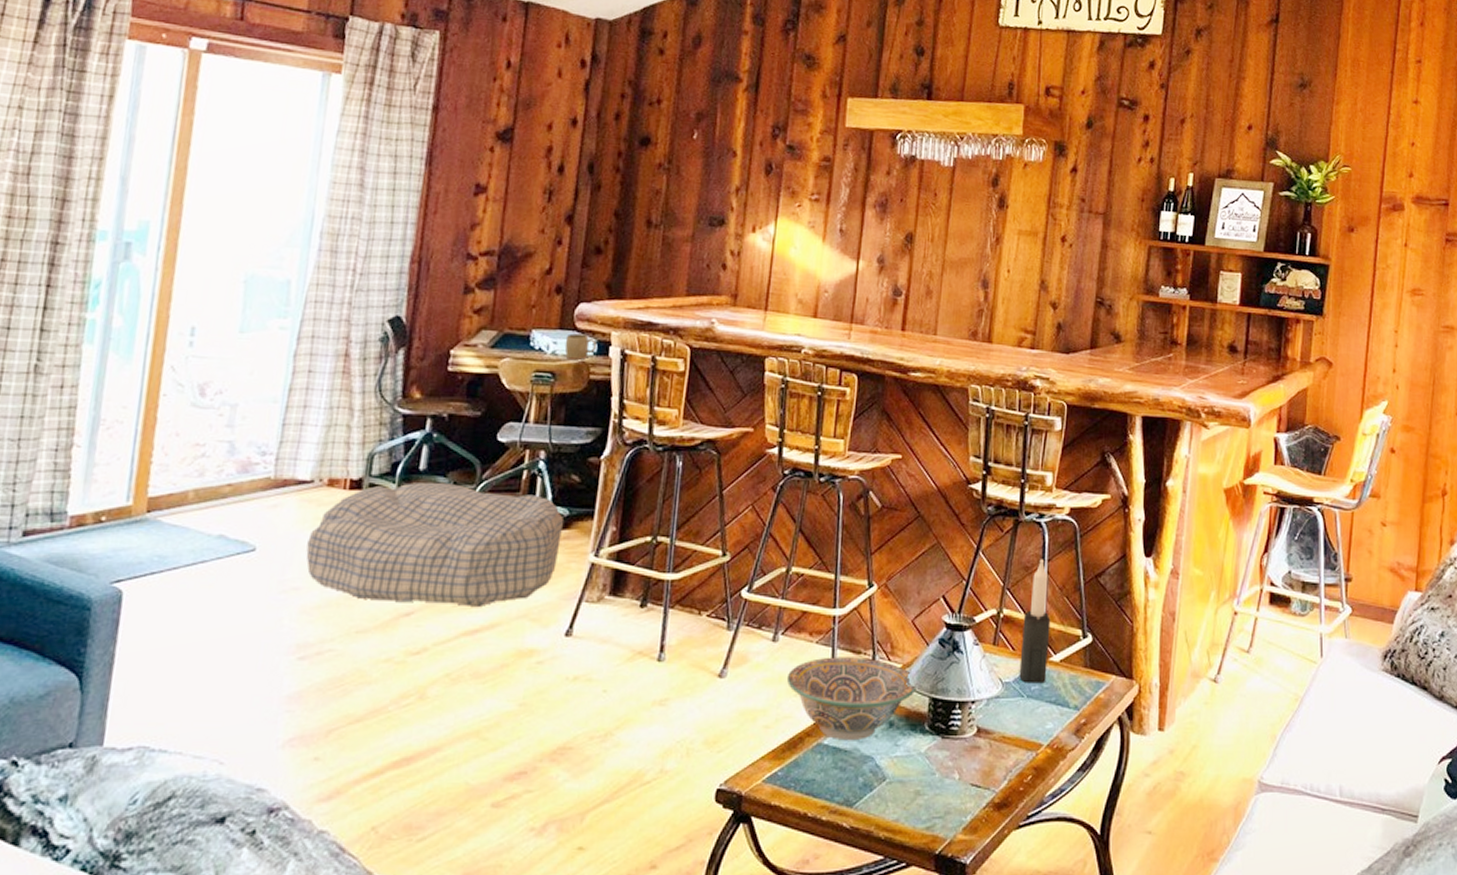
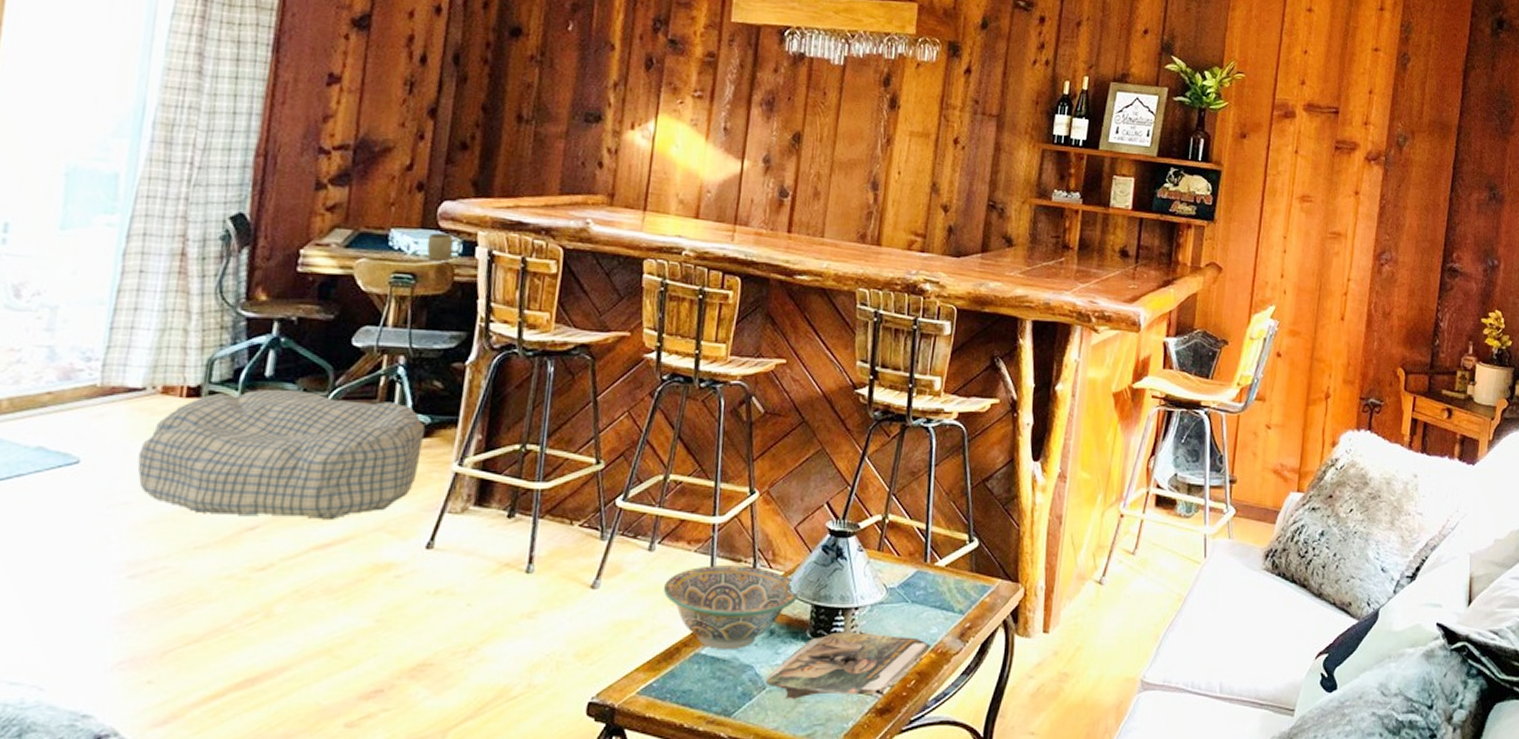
magazine: none [885,725,1046,791] -> present [765,631,931,699]
candle: present [1019,559,1051,682] -> none [904,464,937,587]

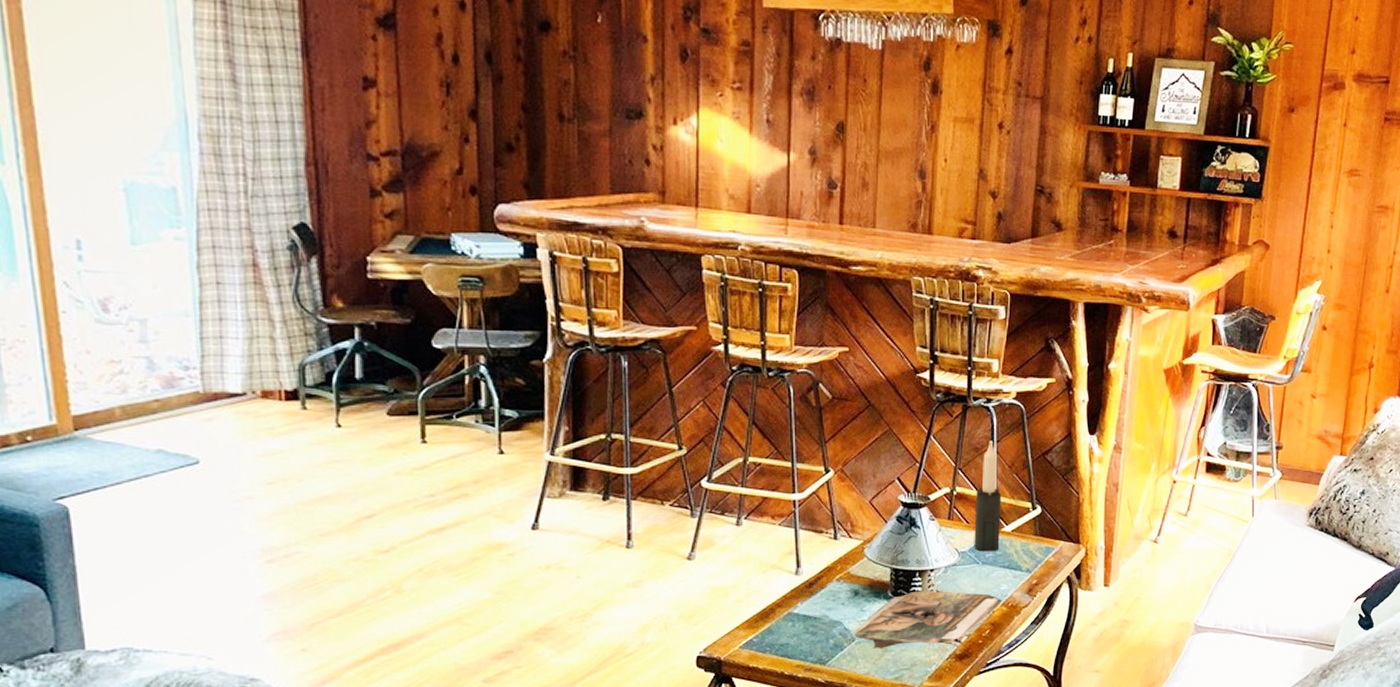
dog bed: present [137,389,426,519] -> none [252,390,515,506]
mug: present [426,233,461,261] -> none [488,236,522,263]
bowl: present [663,565,798,650] -> none [753,536,878,609]
candle: none [904,464,937,587] -> present [974,440,1002,551]

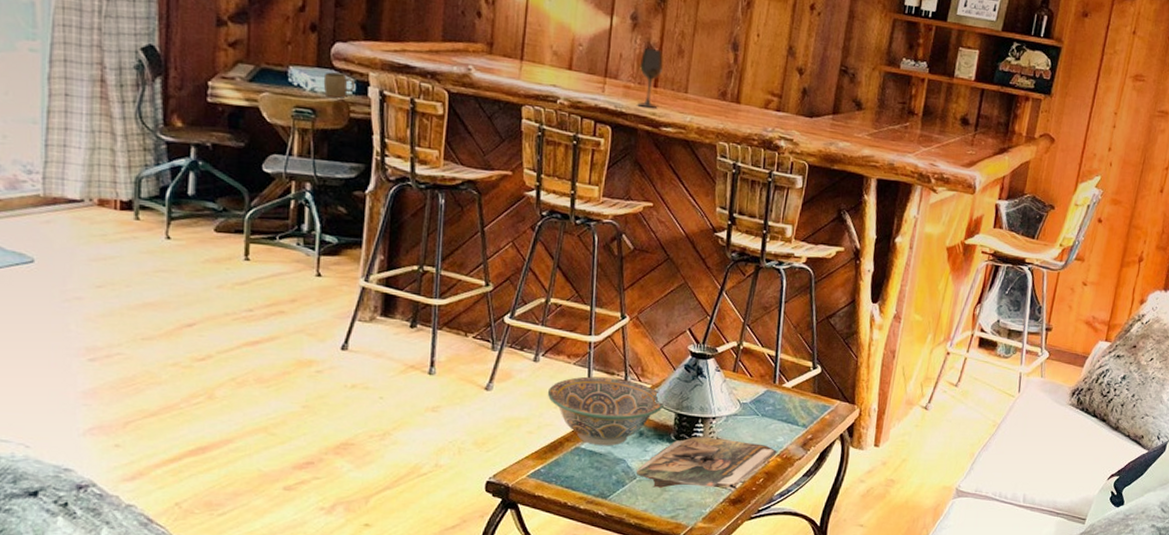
mug: none [488,236,522,263] -> present [323,72,355,98]
bowl: none [753,536,878,609] -> present [547,376,664,446]
wine glass: none [821,184,847,247] -> present [637,48,664,108]
candle: present [974,440,1002,551] -> none [755,301,785,404]

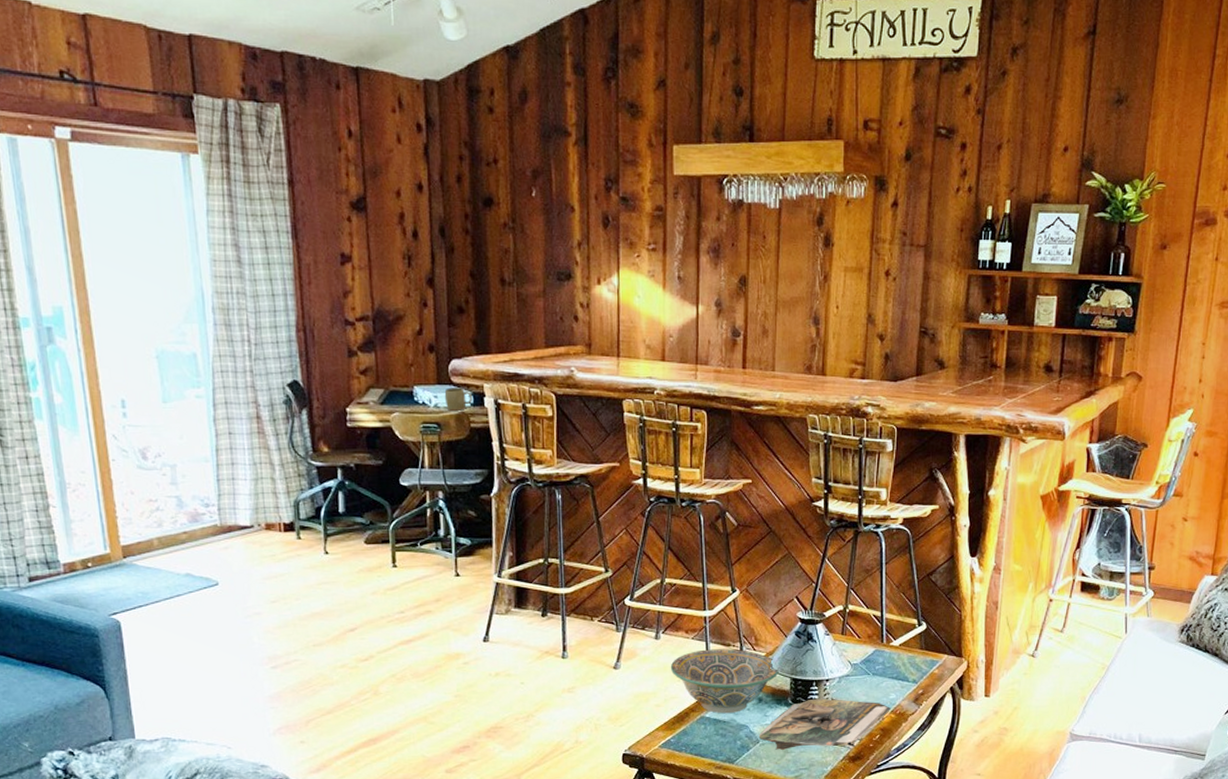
wine glass: present [637,48,664,108] -> none [727,332,749,389]

